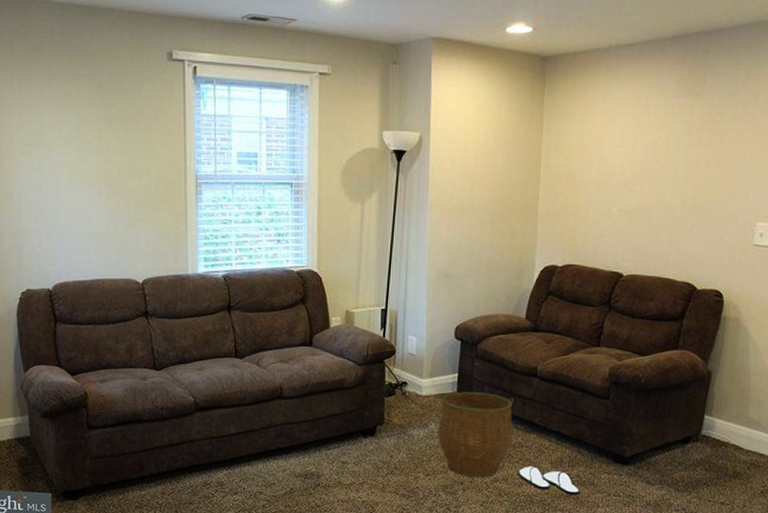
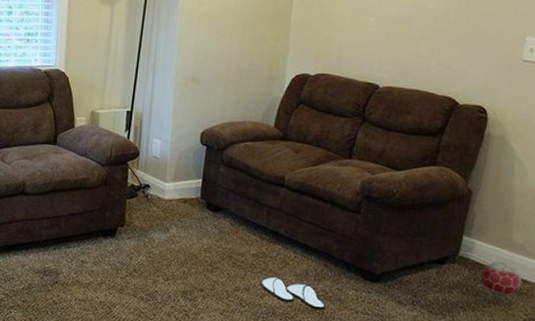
basket: present [436,392,514,477] -> none [178,197,259,286]
toy ball: none [721,438,759,471] -> present [480,262,522,297]

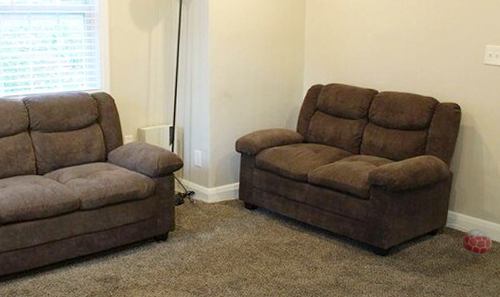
slippers: present [260,277,326,310] -> none [294,261,347,284]

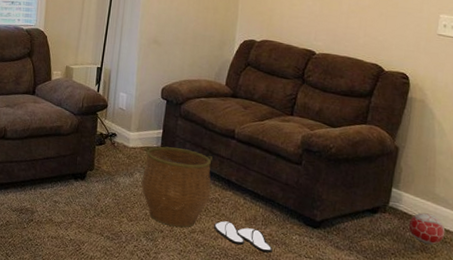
basket: none [222,198,289,273] -> present [140,146,213,228]
slippers: none [294,261,347,284] -> present [214,221,273,253]

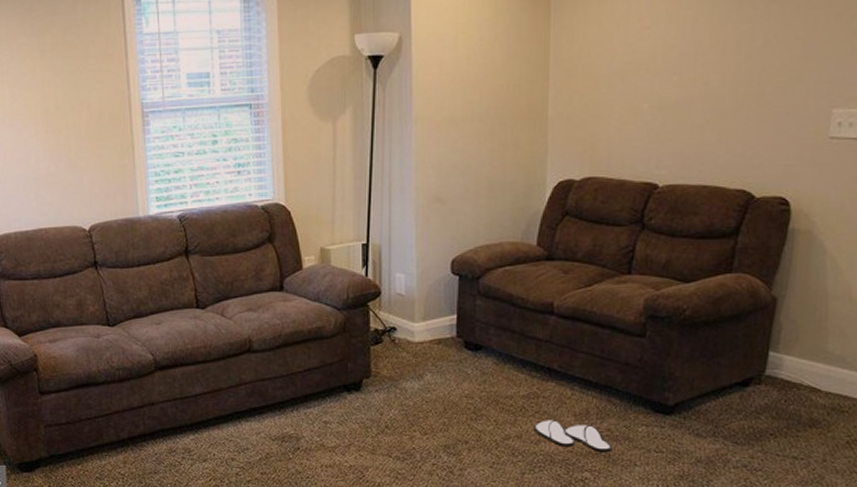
basket: present [140,146,213,228] -> none [434,336,528,434]
toy ball: present [408,212,446,245] -> none [791,378,842,418]

